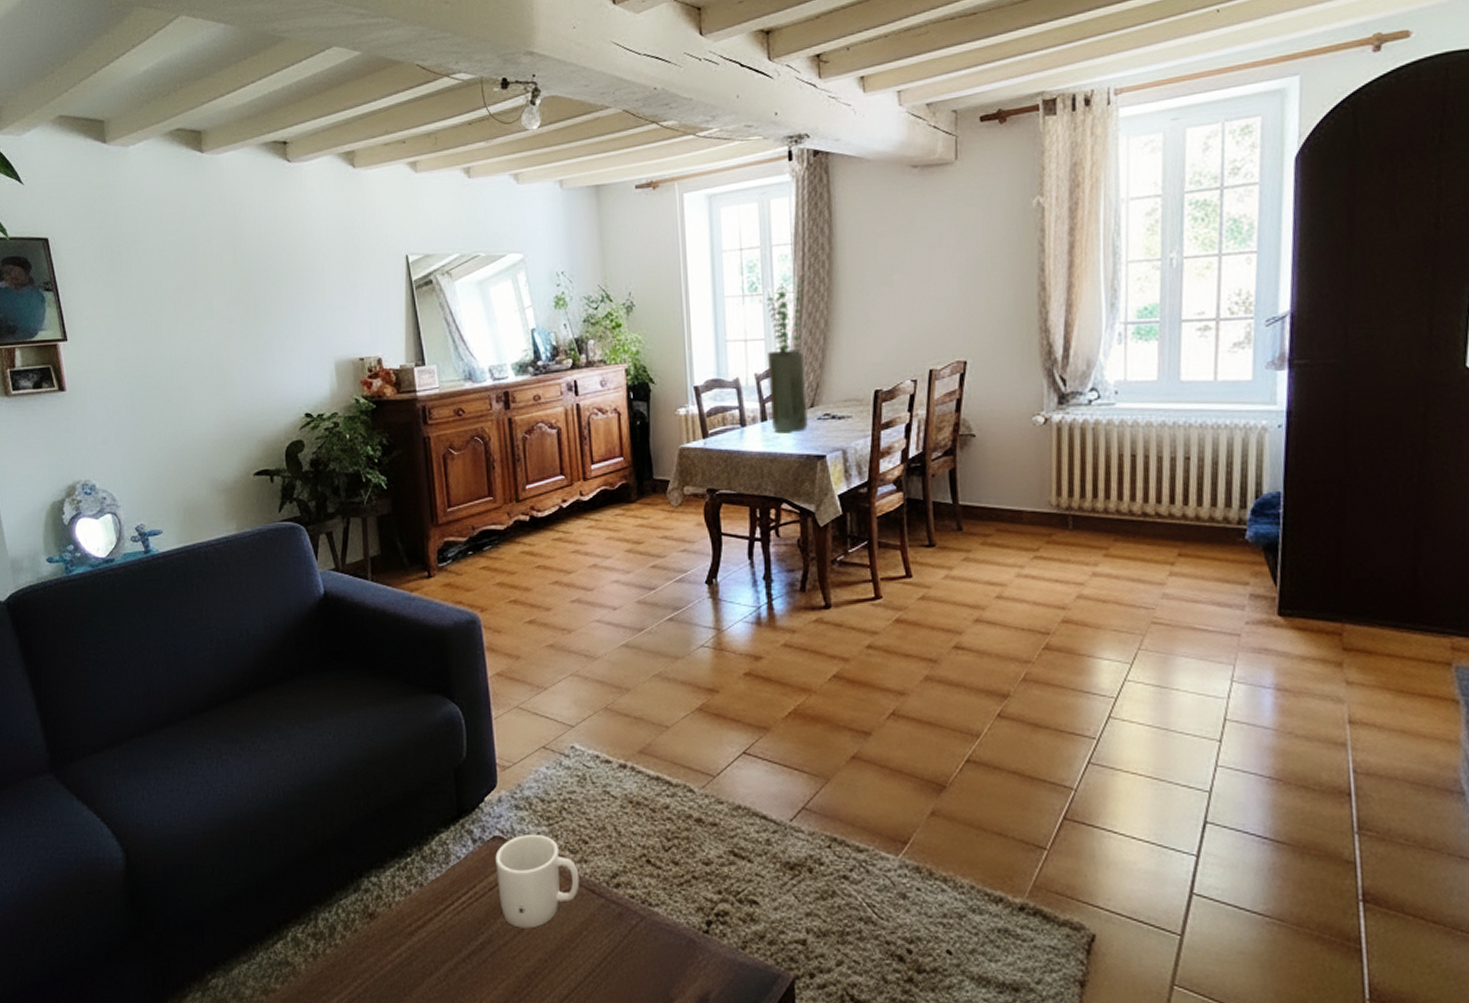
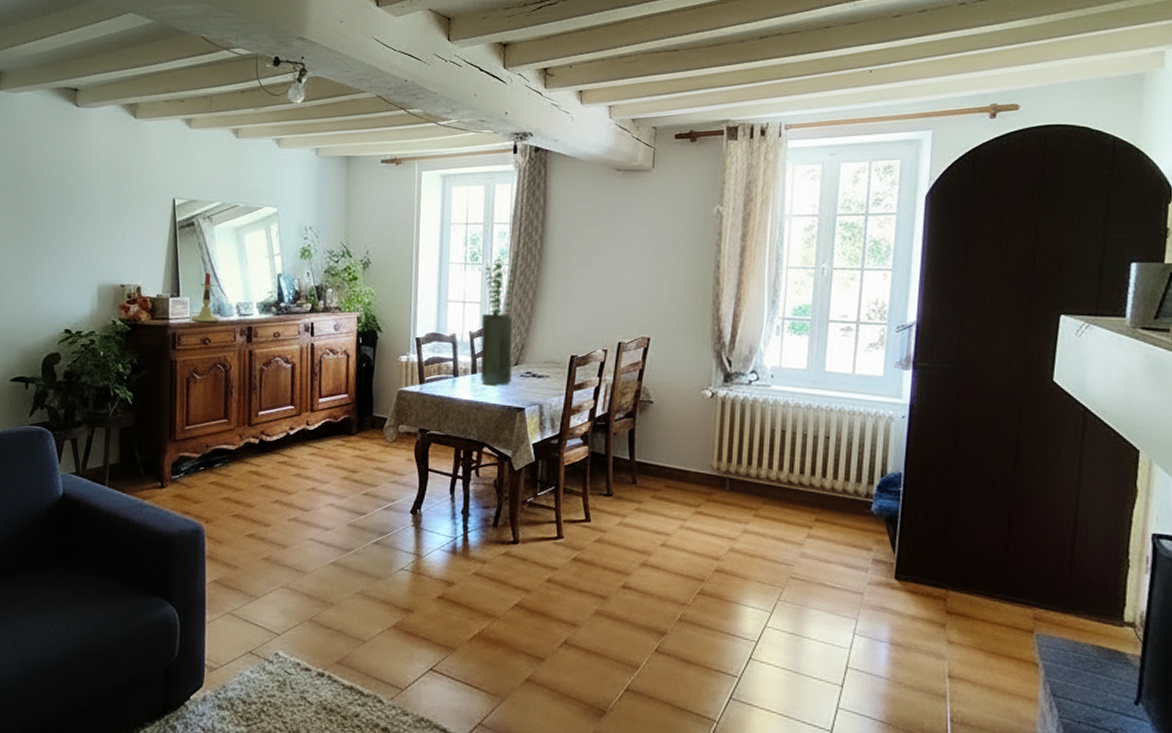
candlestick: none [441,335,471,392] -> present [192,272,219,323]

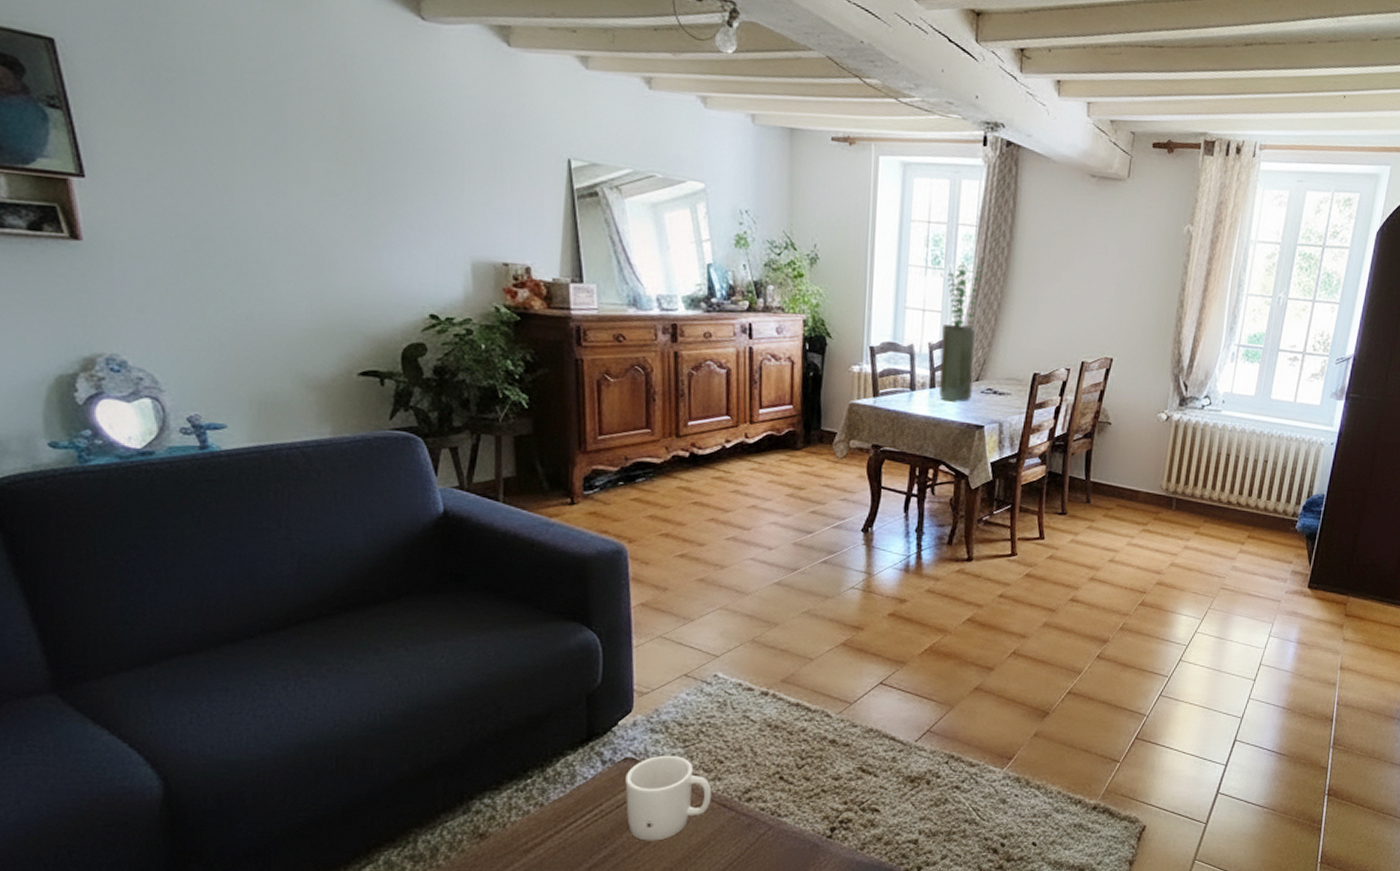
candlestick: present [192,272,219,323] -> none [600,255,635,318]

